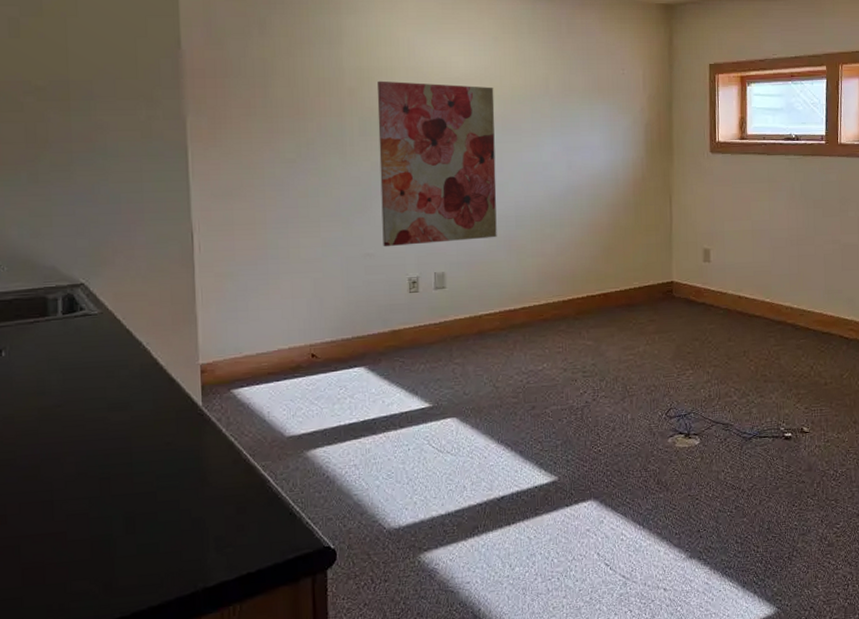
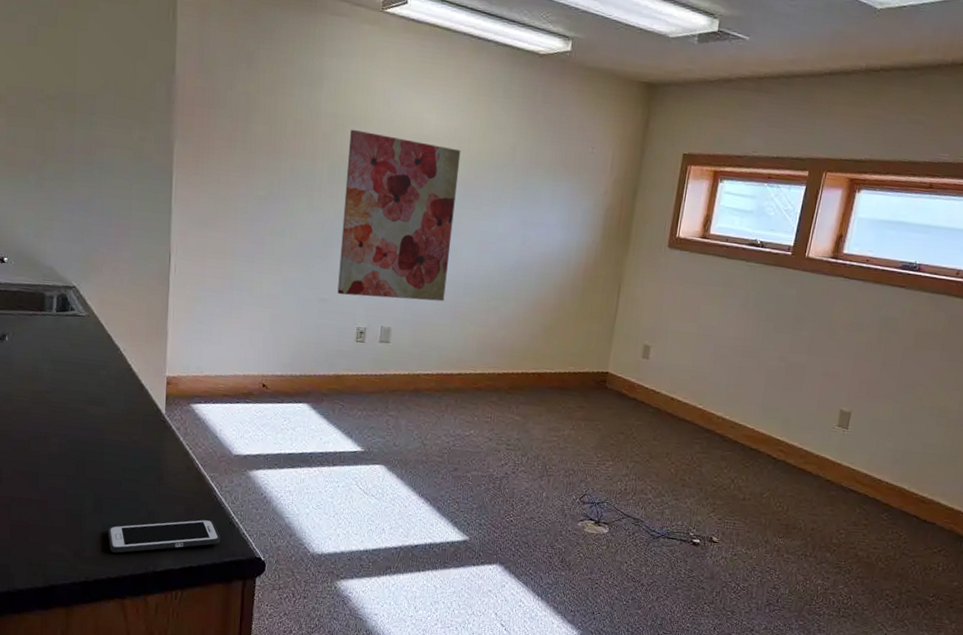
cell phone: none [144,514,281,576] -> present [107,519,221,553]

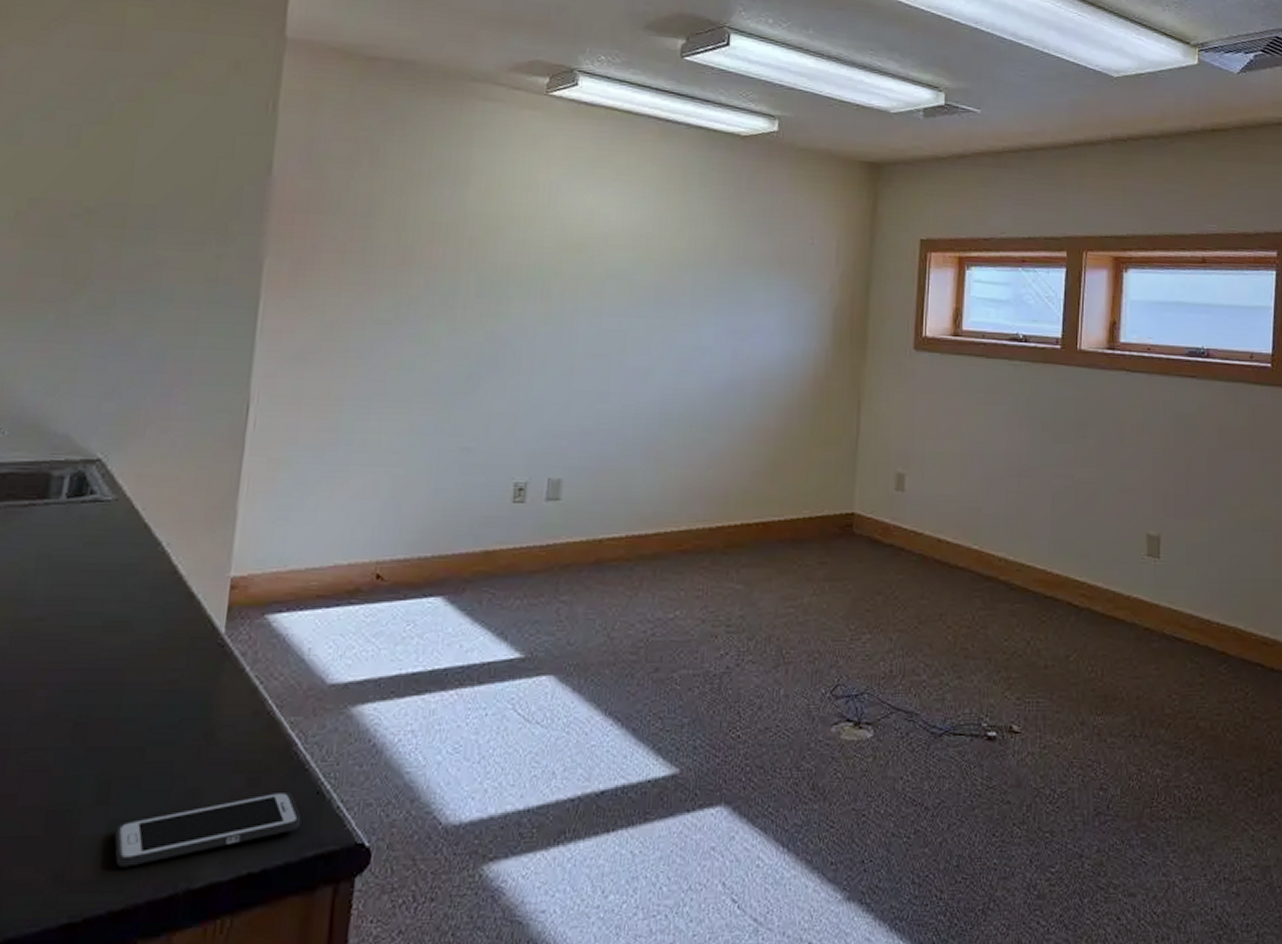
wall art: present [337,129,461,302] -> none [487,231,650,441]

